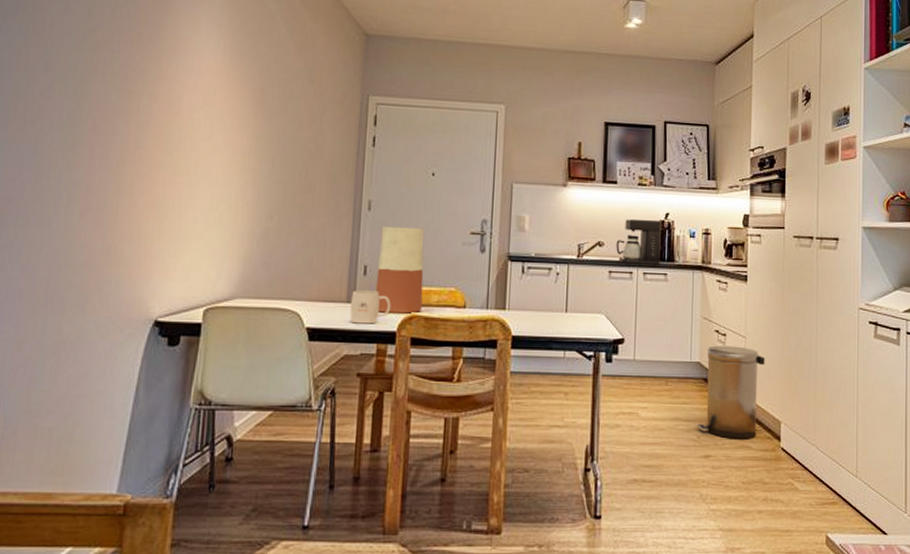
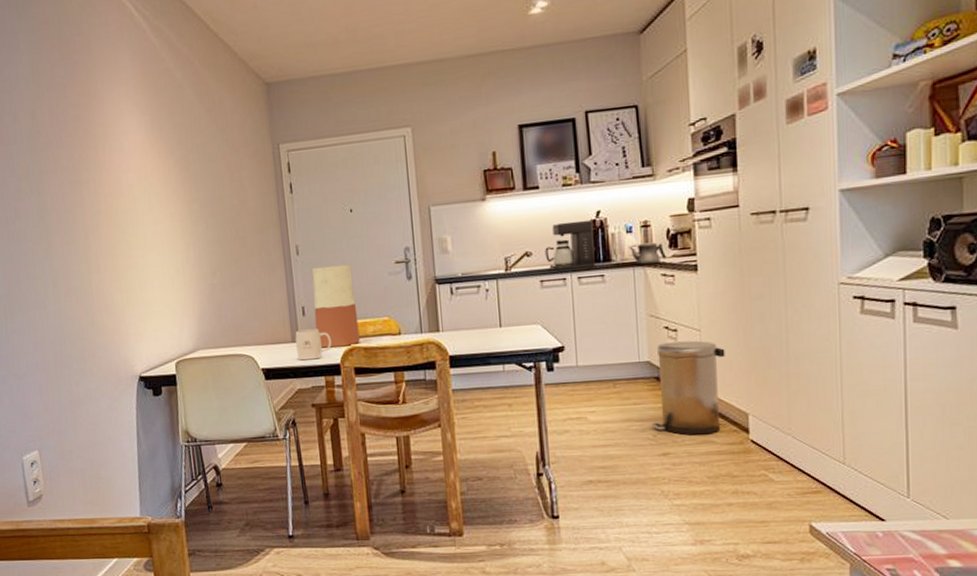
teapot: none [691,248,722,271] -> present [629,241,666,267]

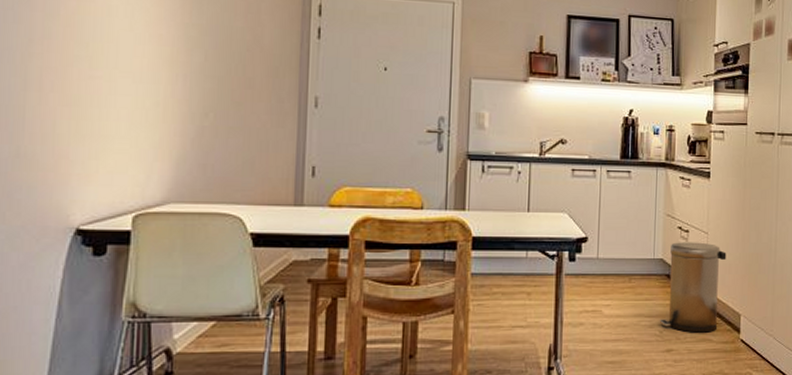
mug: present [295,328,332,361] -> none [298,192,343,228]
vase: present [311,264,360,348] -> none [326,124,378,216]
coffee maker: present [545,219,595,272] -> none [579,115,625,164]
teapot: present [629,241,666,267] -> none [655,145,685,168]

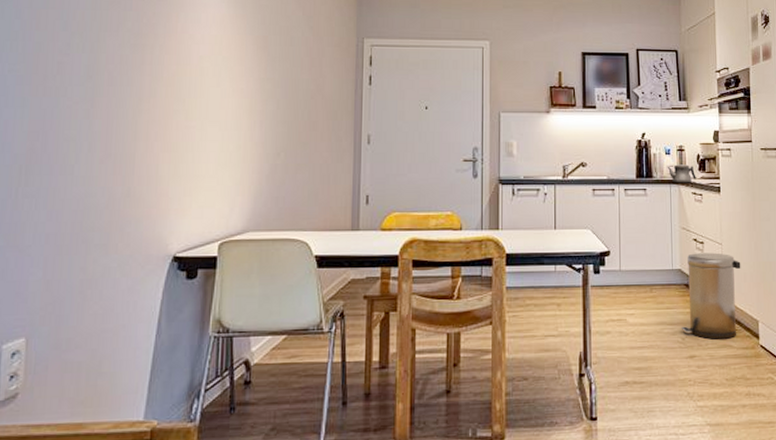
teapot: none [655,145,685,168] -> present [667,163,696,185]

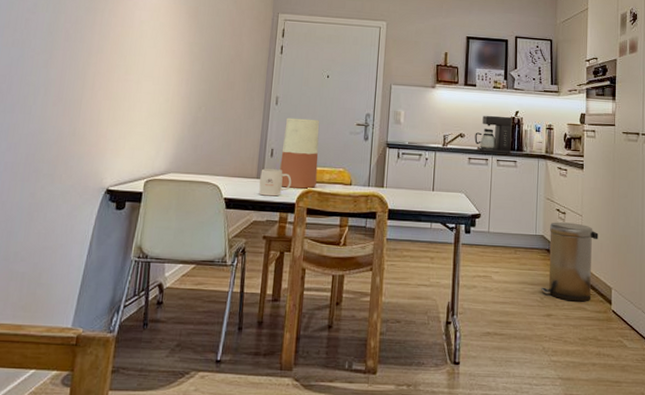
mug: none [355,218,393,250] -> present [259,168,292,197]
vase: none [378,158,422,238] -> present [280,117,320,189]
coffee maker: none [598,139,639,183] -> present [475,115,512,155]
teapot: present [667,163,696,185] -> none [536,140,562,160]

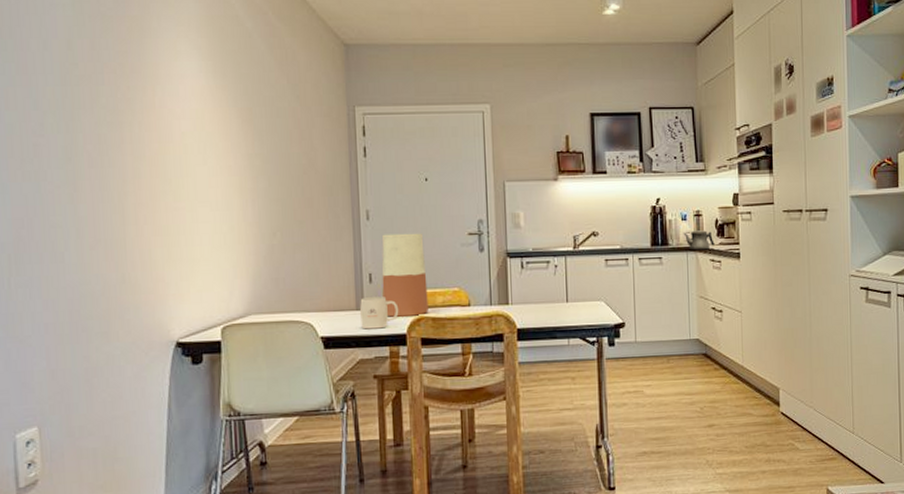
coffee maker: present [475,115,512,155] -> none [610,206,654,252]
teapot: none [536,140,562,160] -> present [683,229,715,252]
pedal bin: present [540,222,599,302] -> none [699,321,761,408]

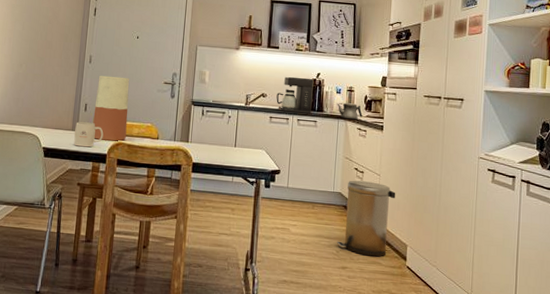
coffee maker: none [610,206,654,252] -> present [276,76,314,115]
pedal bin: none [699,321,761,408] -> present [336,180,396,257]

